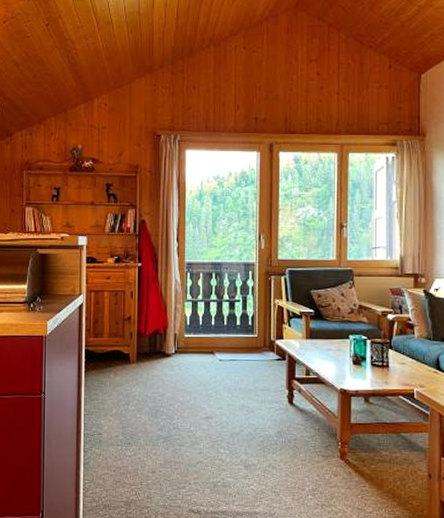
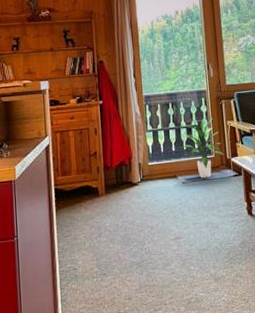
indoor plant: none [221,292,267,359] -> present [181,117,224,179]

